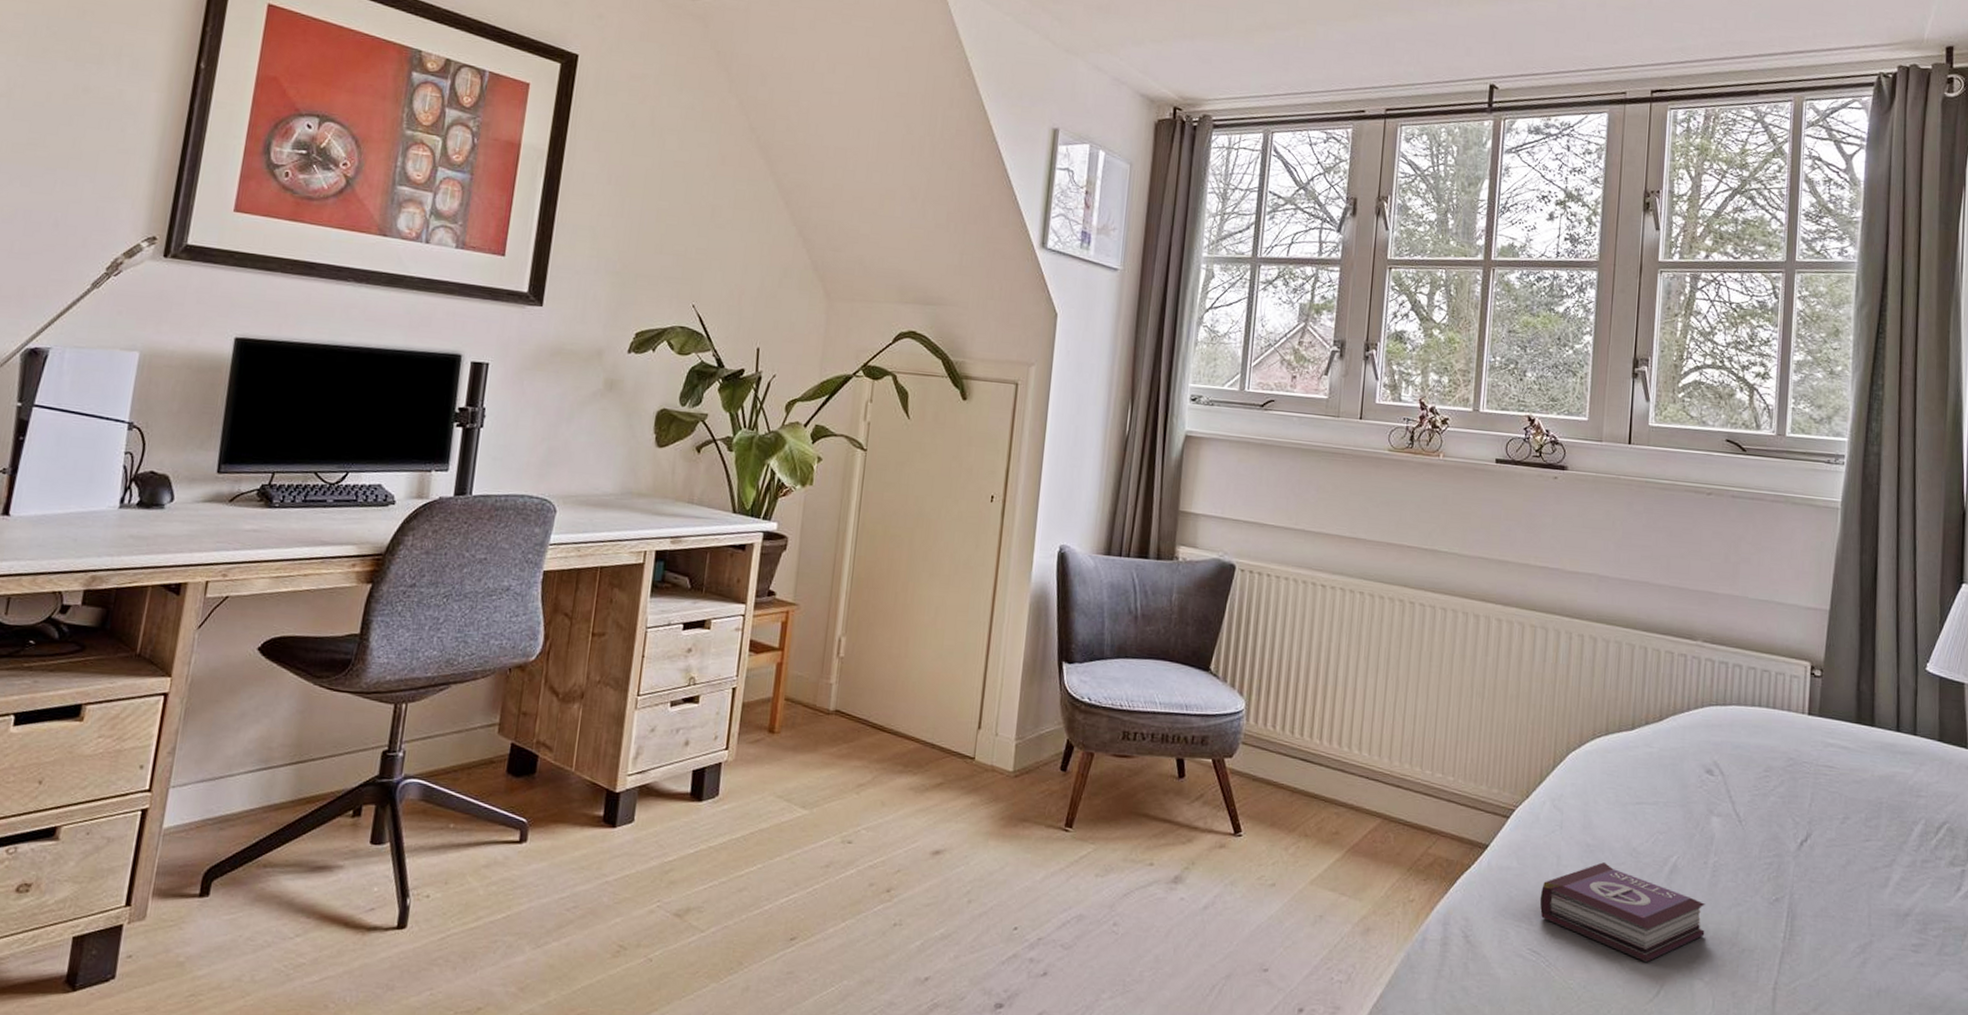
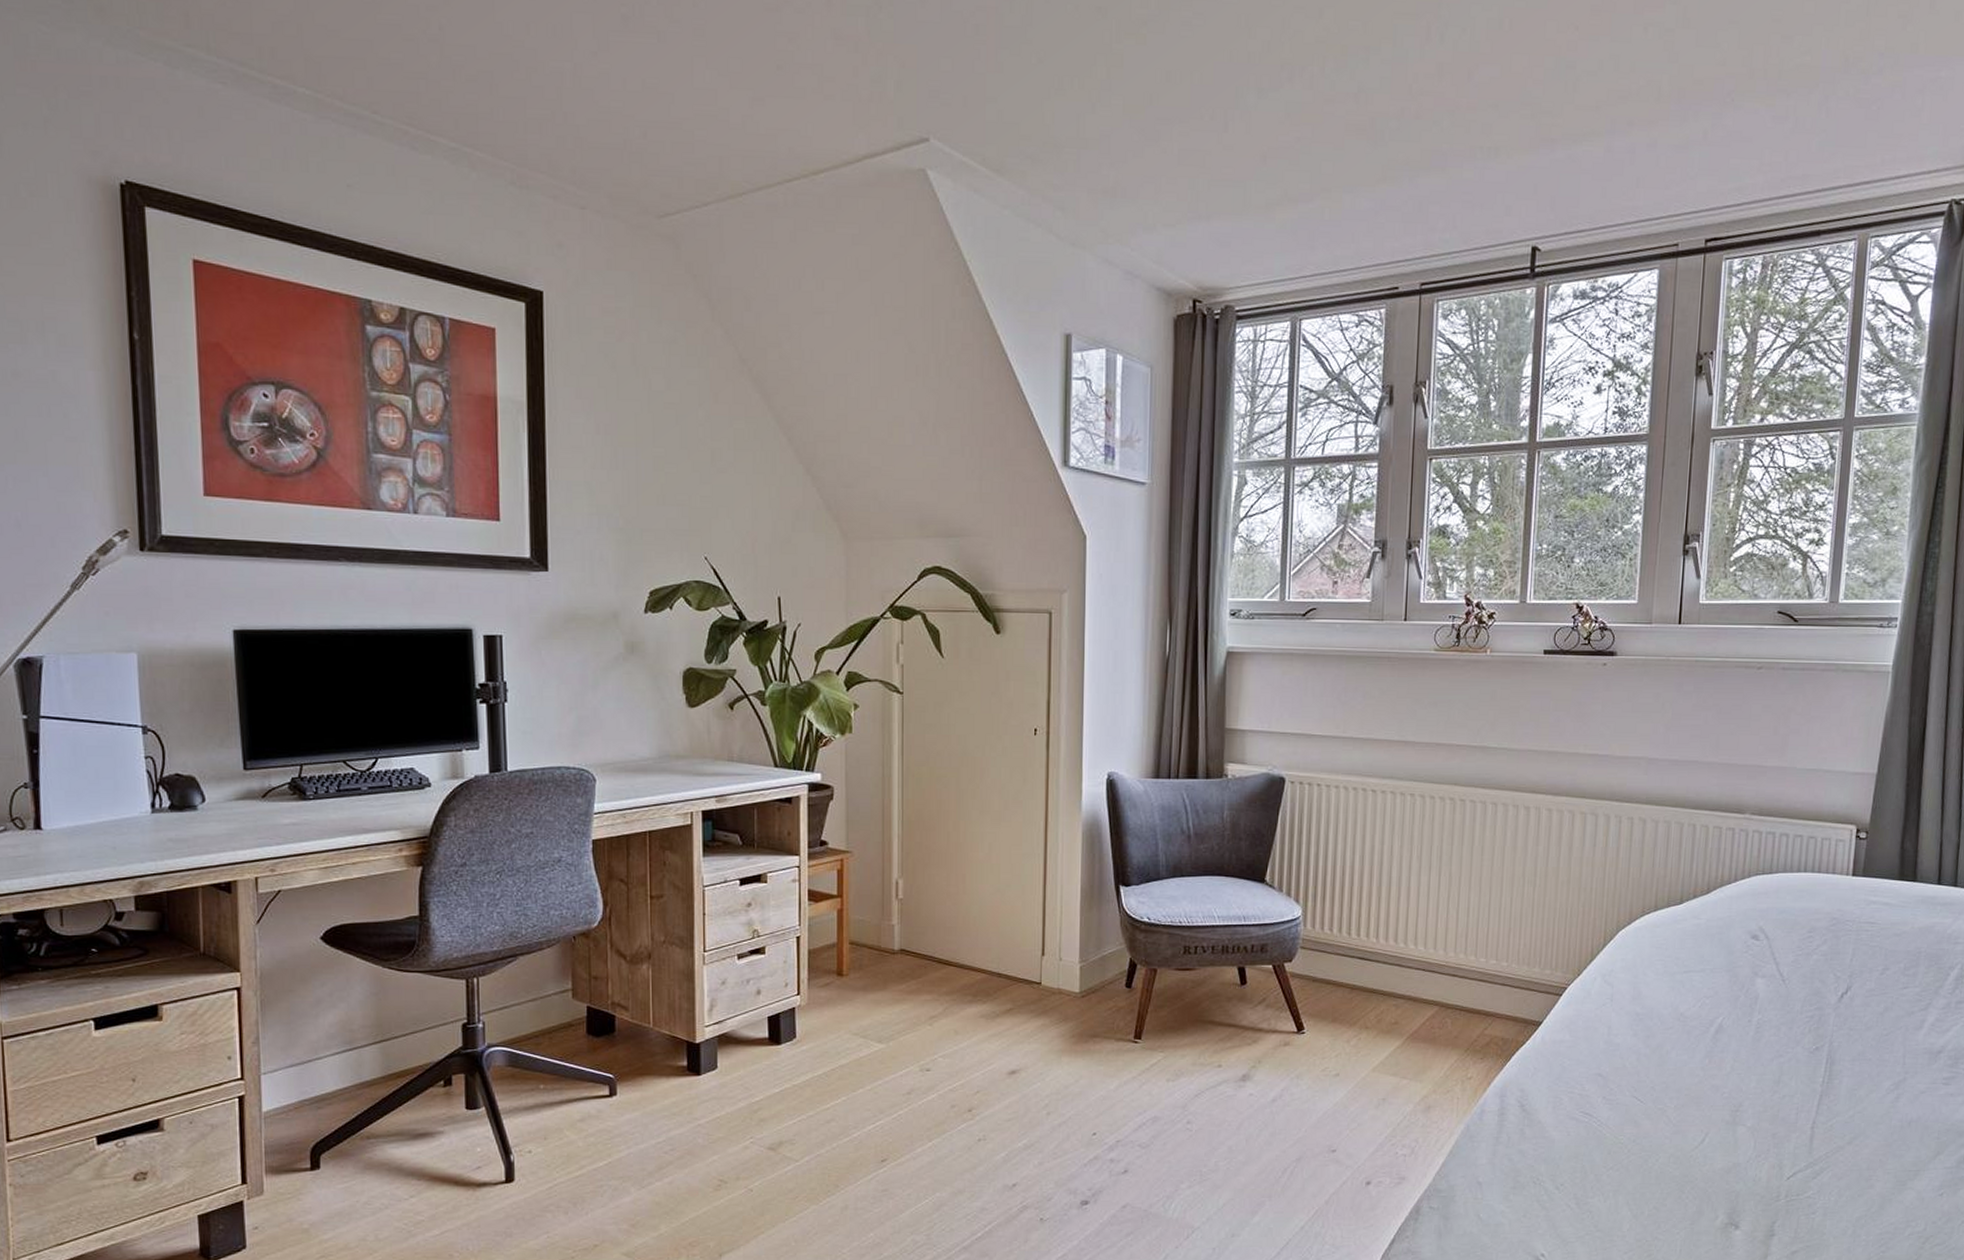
book: present [1539,862,1705,962] -> none [1591,1029,1749,1114]

